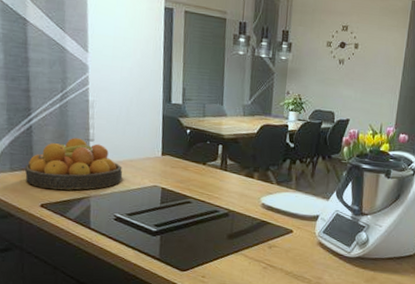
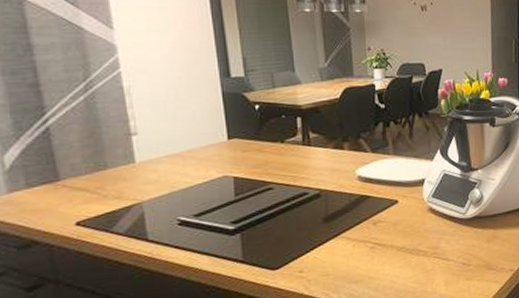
fruit bowl: present [24,138,123,190] -> none [46,134,182,202]

